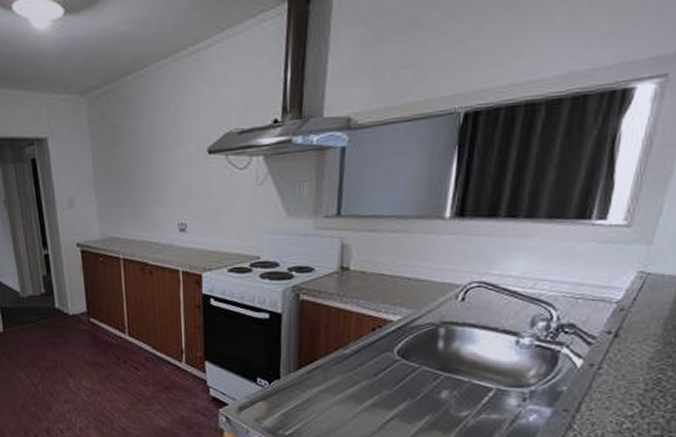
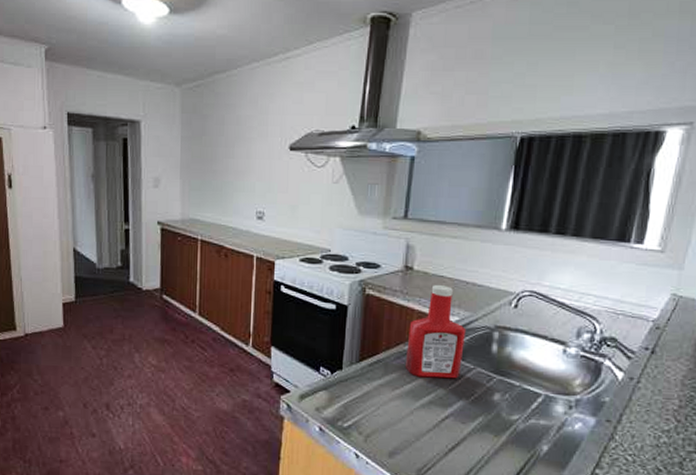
ketchup bottle: none [346,284,410,380] -> present [406,285,467,379]

